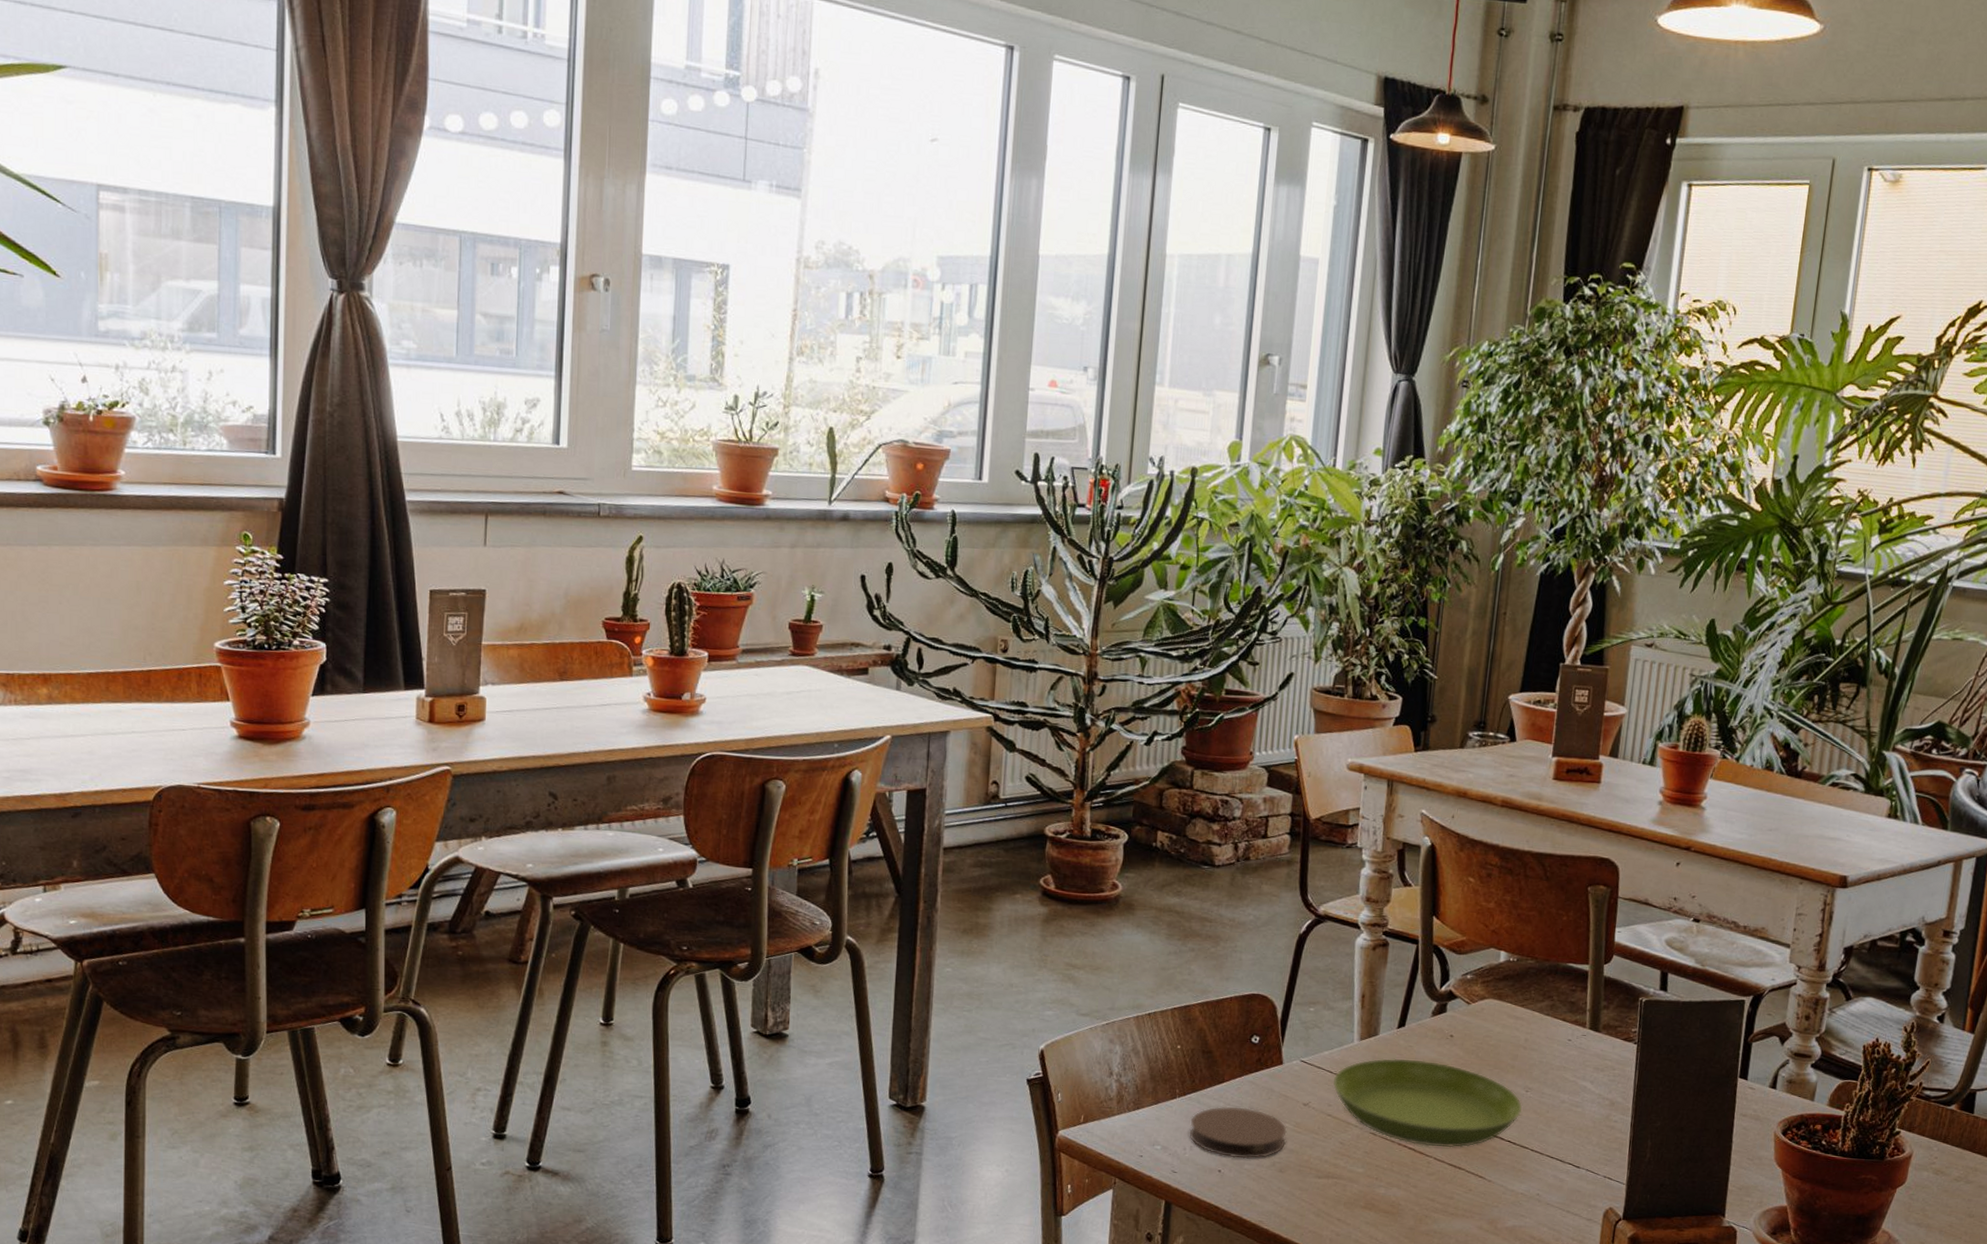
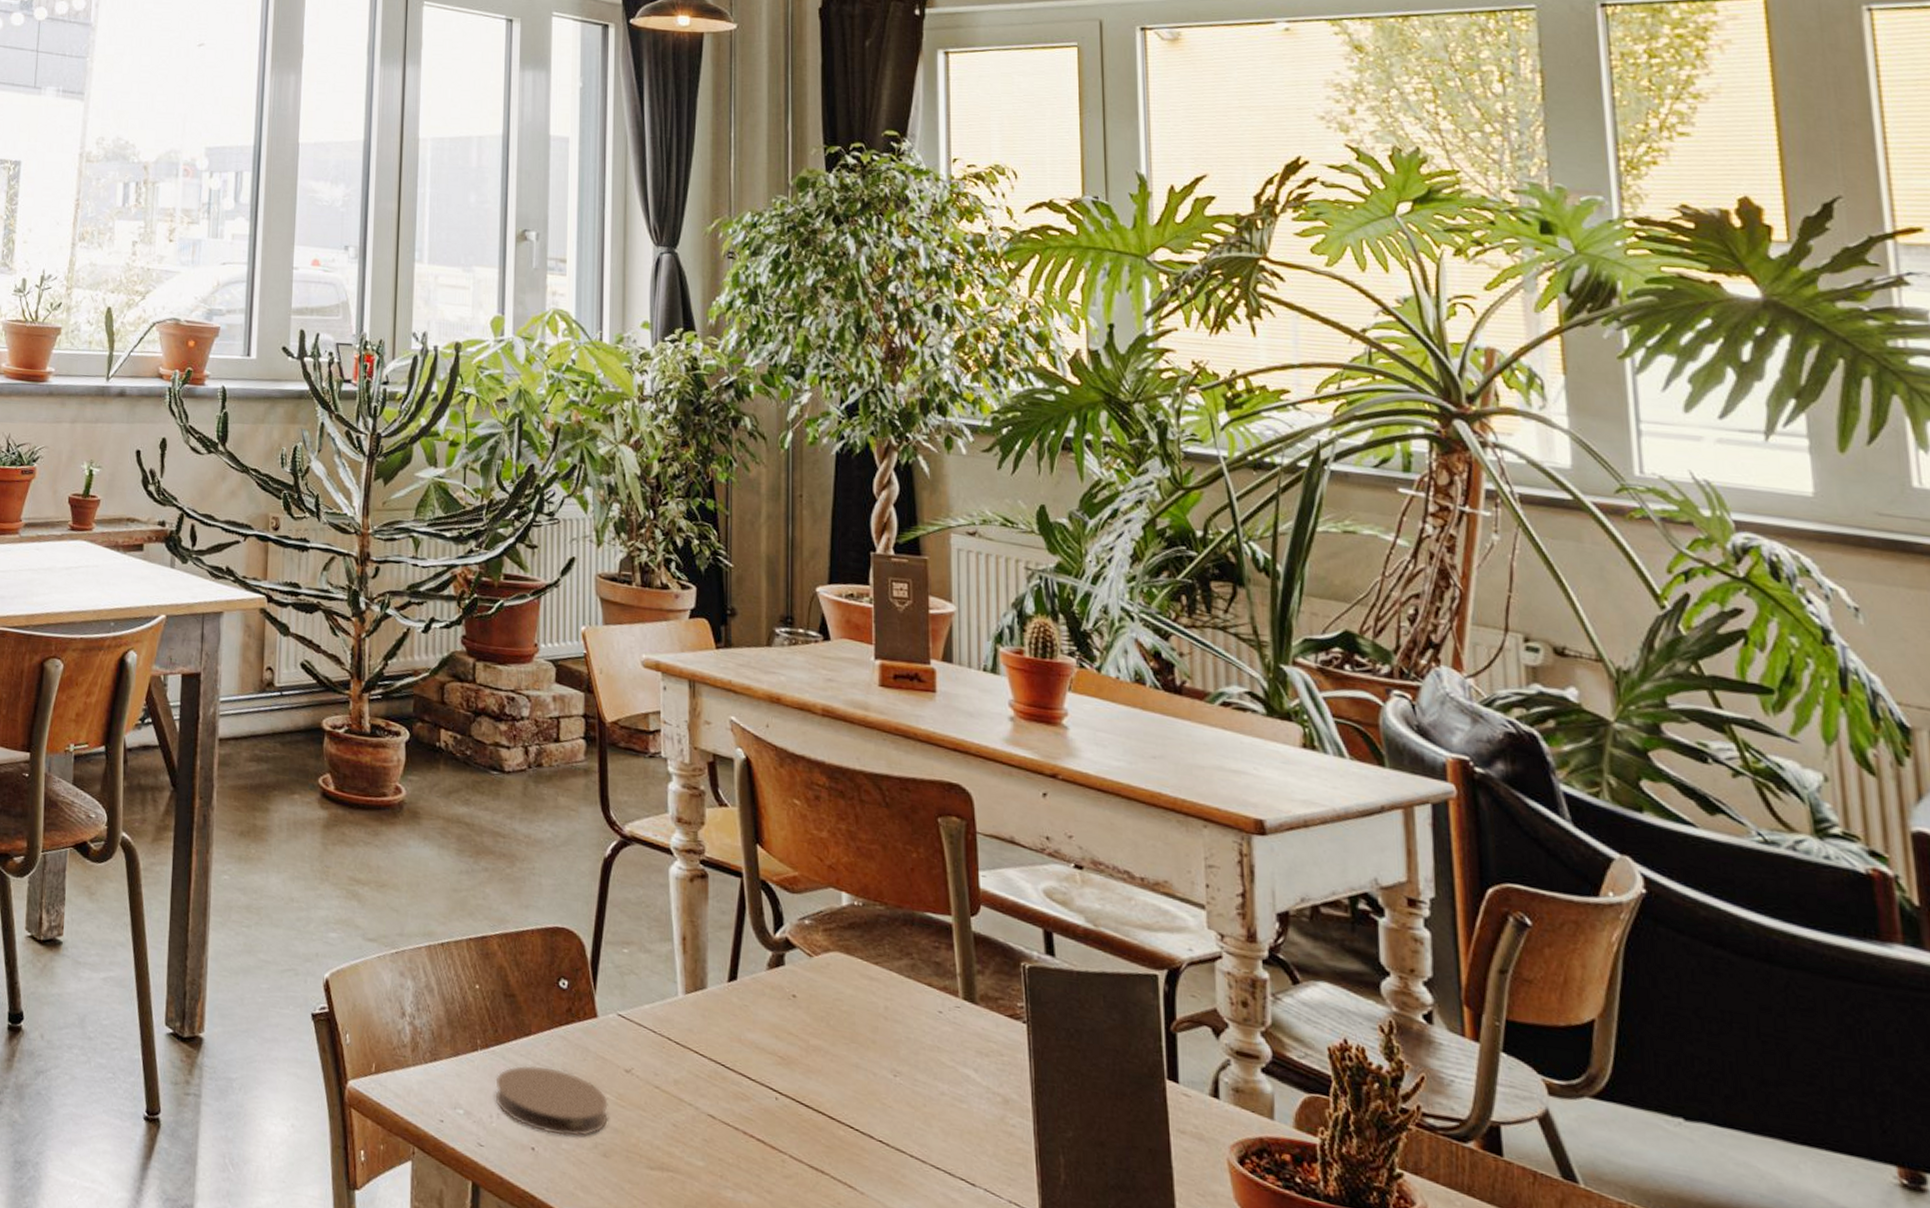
saucer: present [1332,1058,1523,1148] -> none [657,1019,892,1145]

